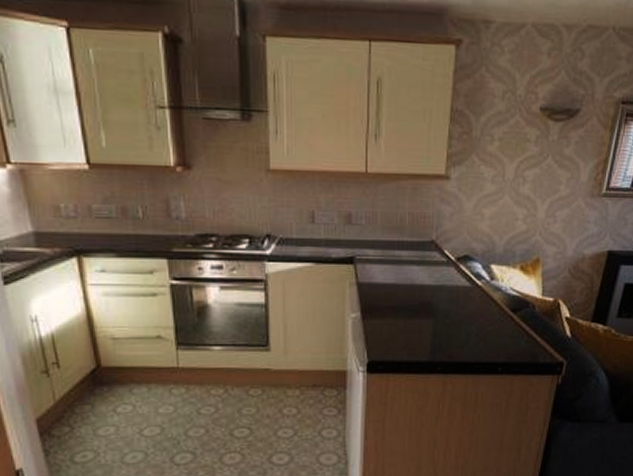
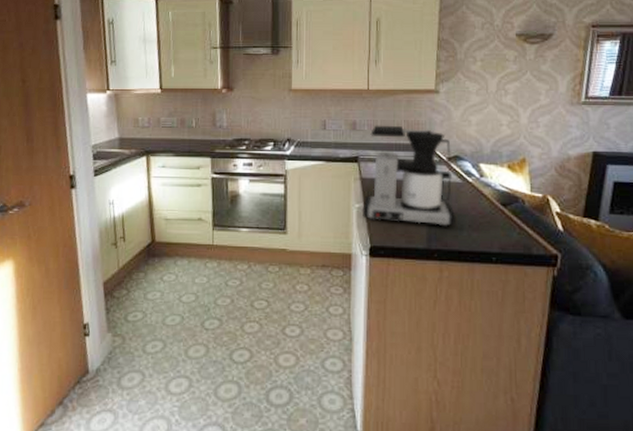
coffee maker: none [359,218,463,338] -> present [363,125,456,228]

